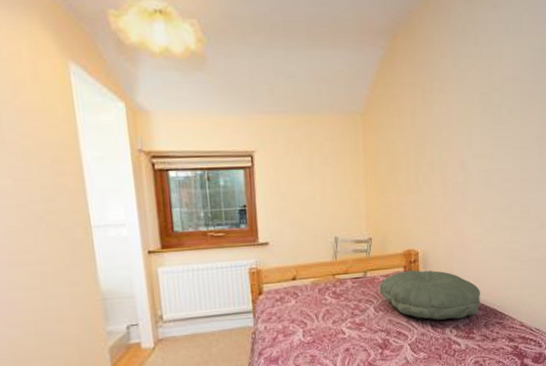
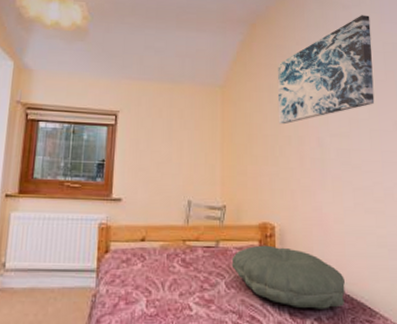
wall art: none [421,15,521,150] -> present [277,15,375,125]

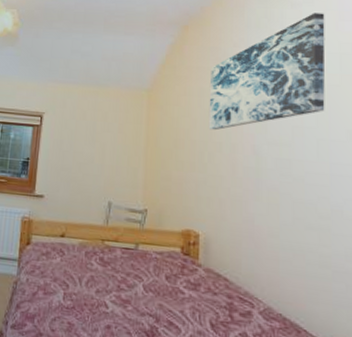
pillow: present [231,245,345,309] -> none [150,252,277,326]

